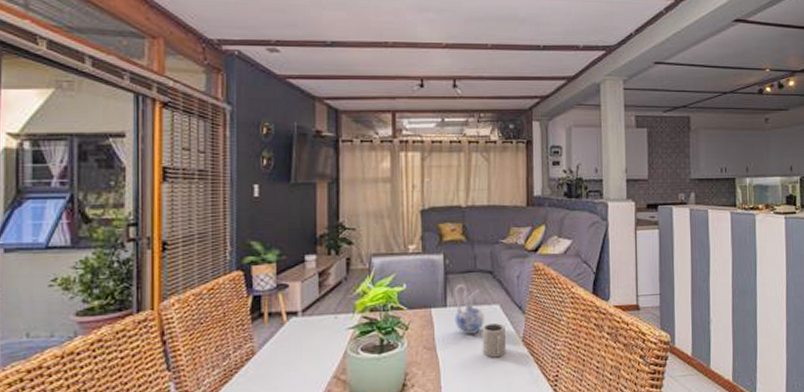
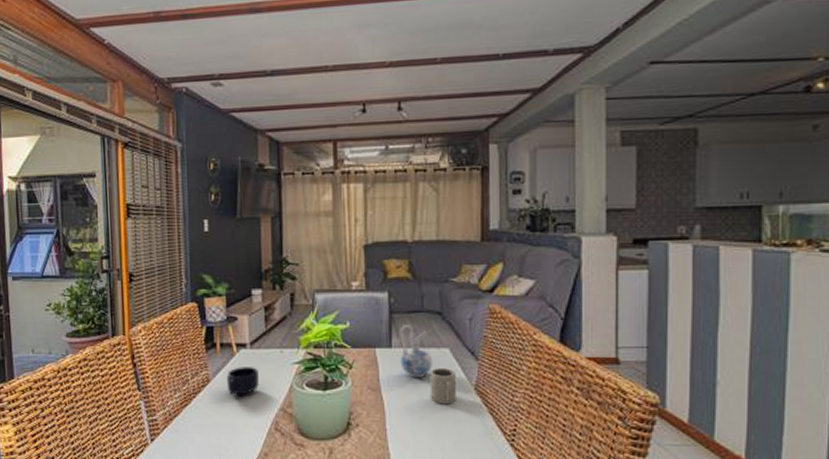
mug: none [274,335,310,367] -> present [226,367,259,395]

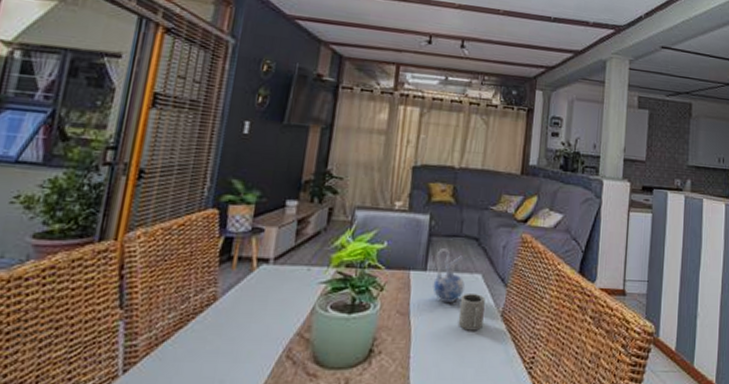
mug: present [226,367,259,395] -> none [236,284,279,317]

